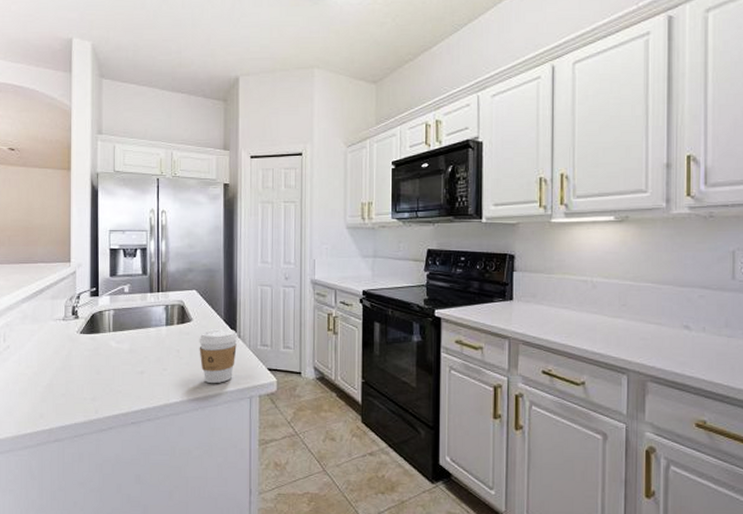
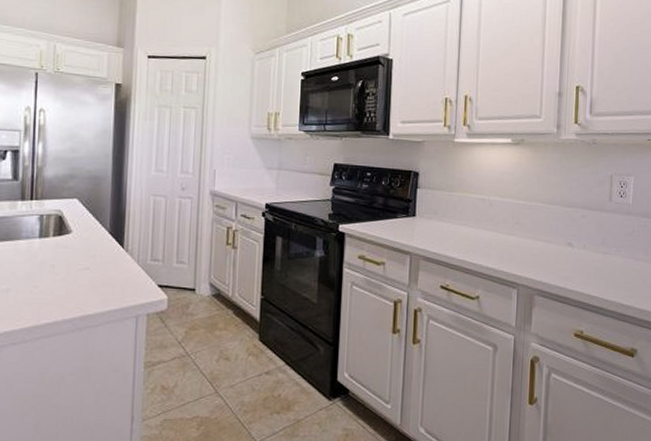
coffee cup: present [199,329,238,384] -> none [78,242,125,302]

